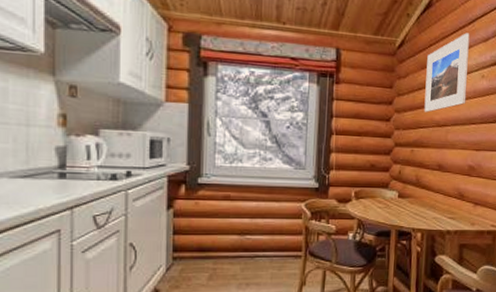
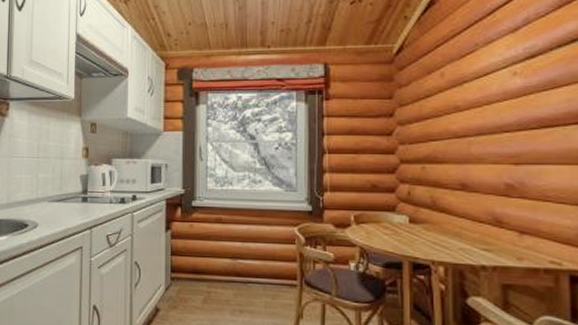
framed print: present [424,33,470,113] -> none [434,25,493,122]

